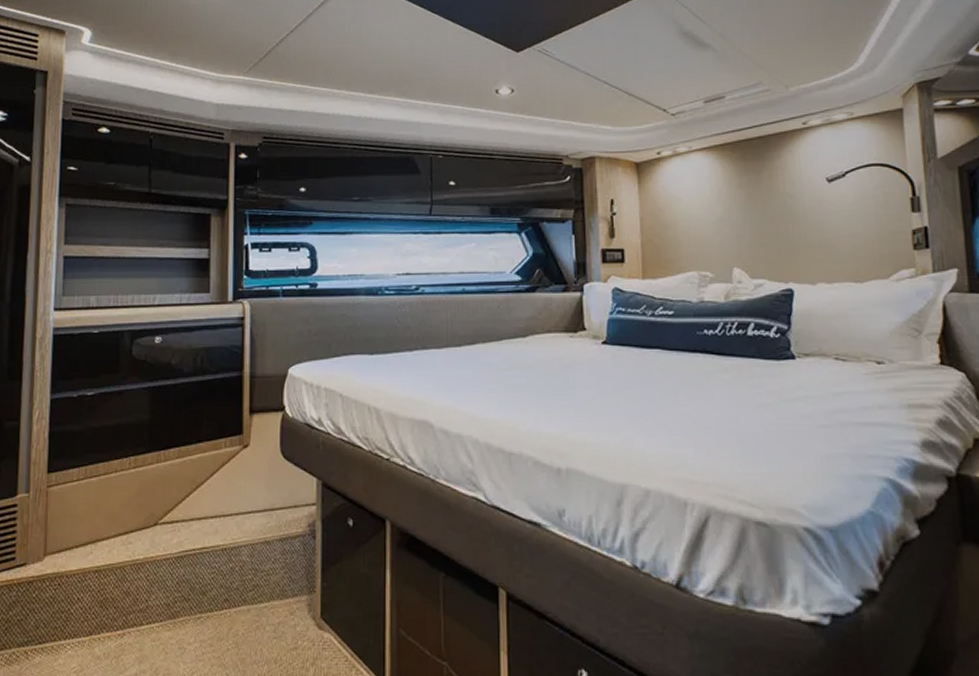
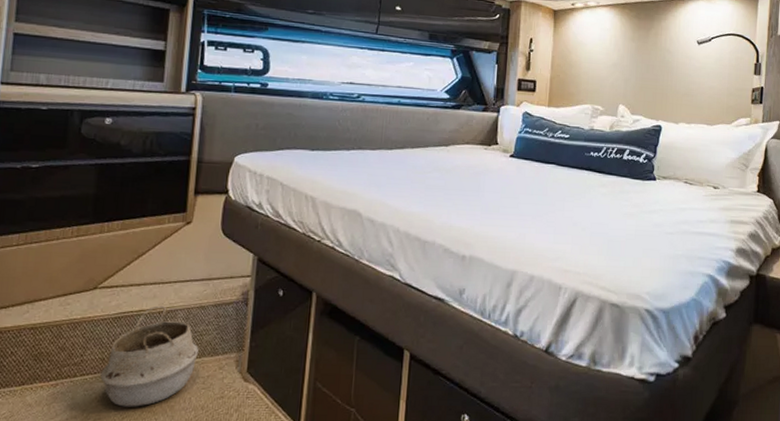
woven basket: none [167,542,266,660] -> present [100,305,199,407]

